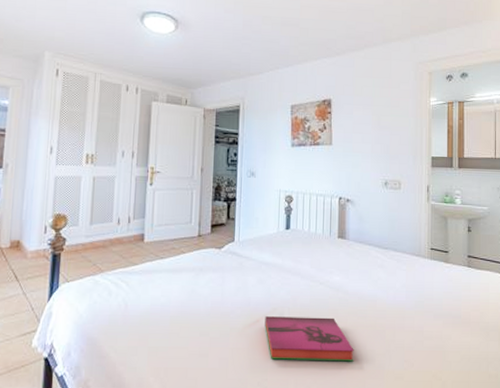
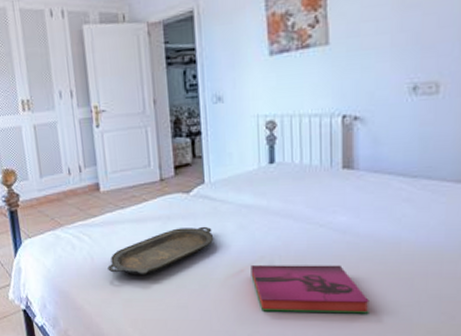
serving tray: none [139,279,238,323] -> present [108,226,214,275]

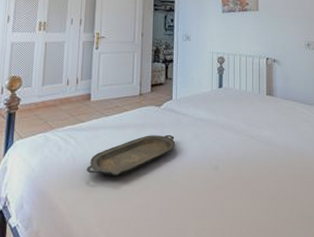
hardback book: present [251,265,369,314] -> none [201,169,285,212]

